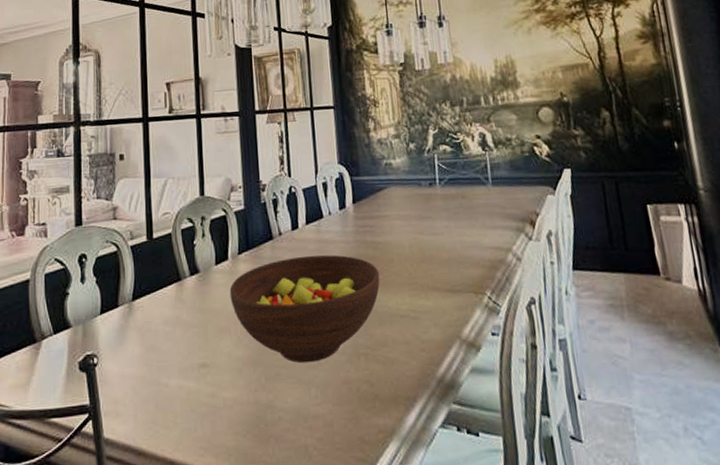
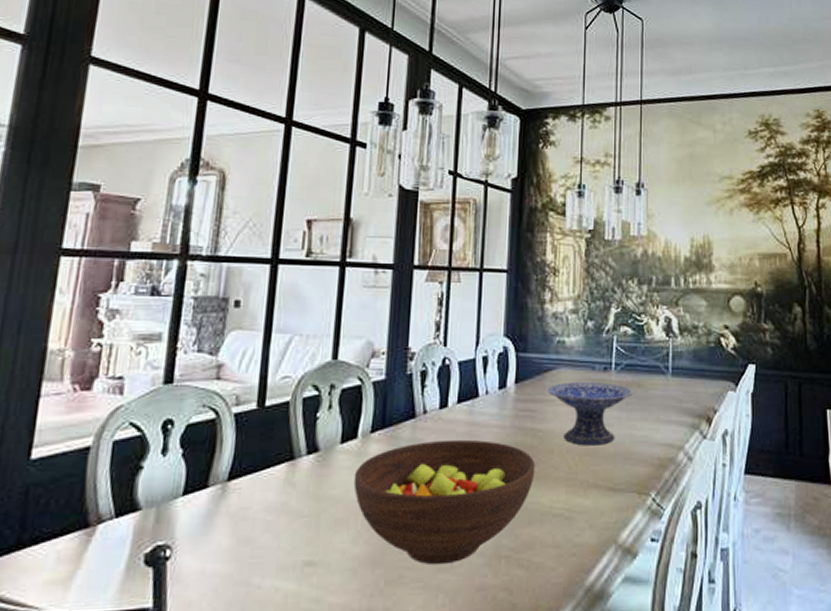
decorative bowl: none [382,196,459,254] -> present [548,382,633,446]

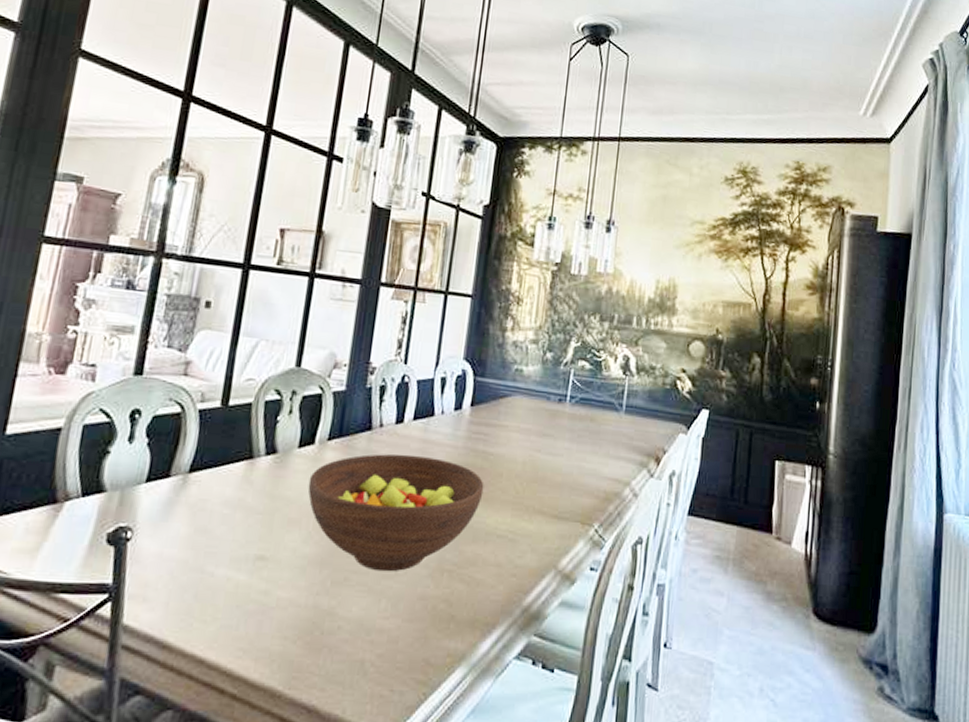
decorative bowl: present [548,382,633,446] -> none [502,410,586,474]

